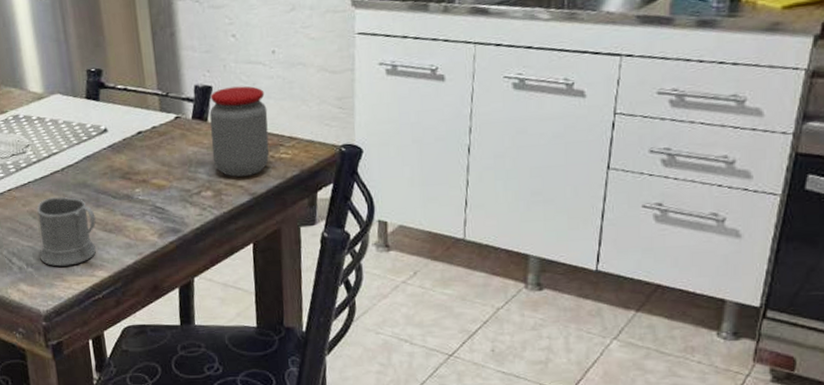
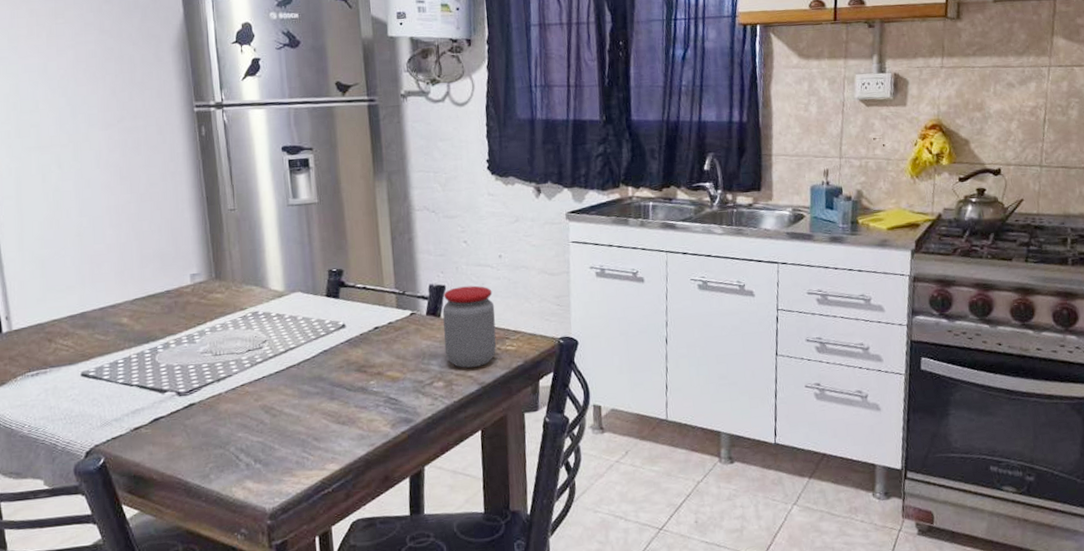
mug: present [37,196,96,267] -> none [269,390,330,461]

